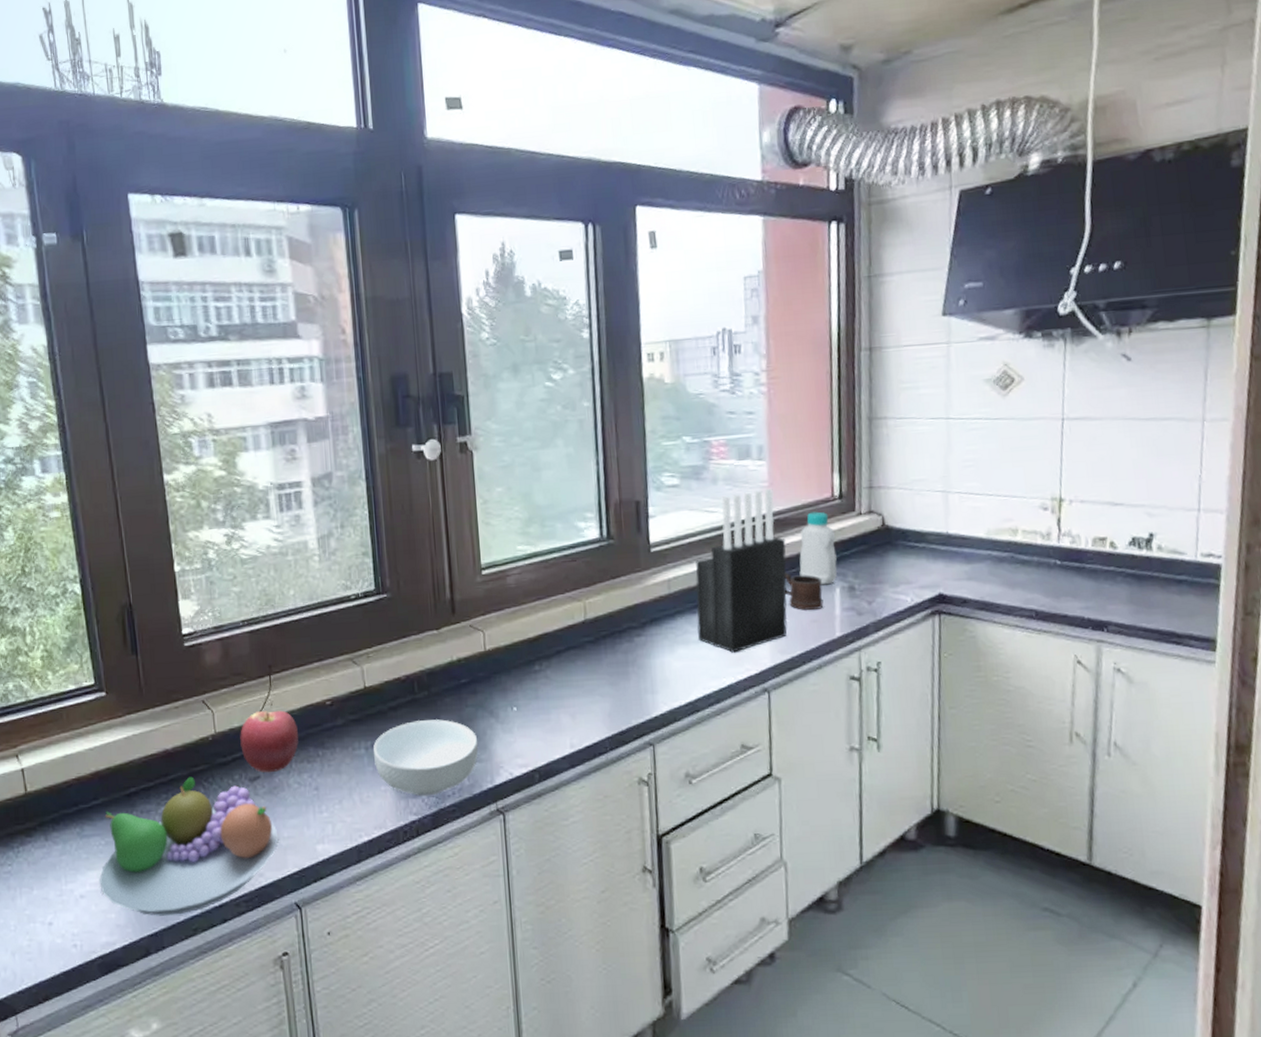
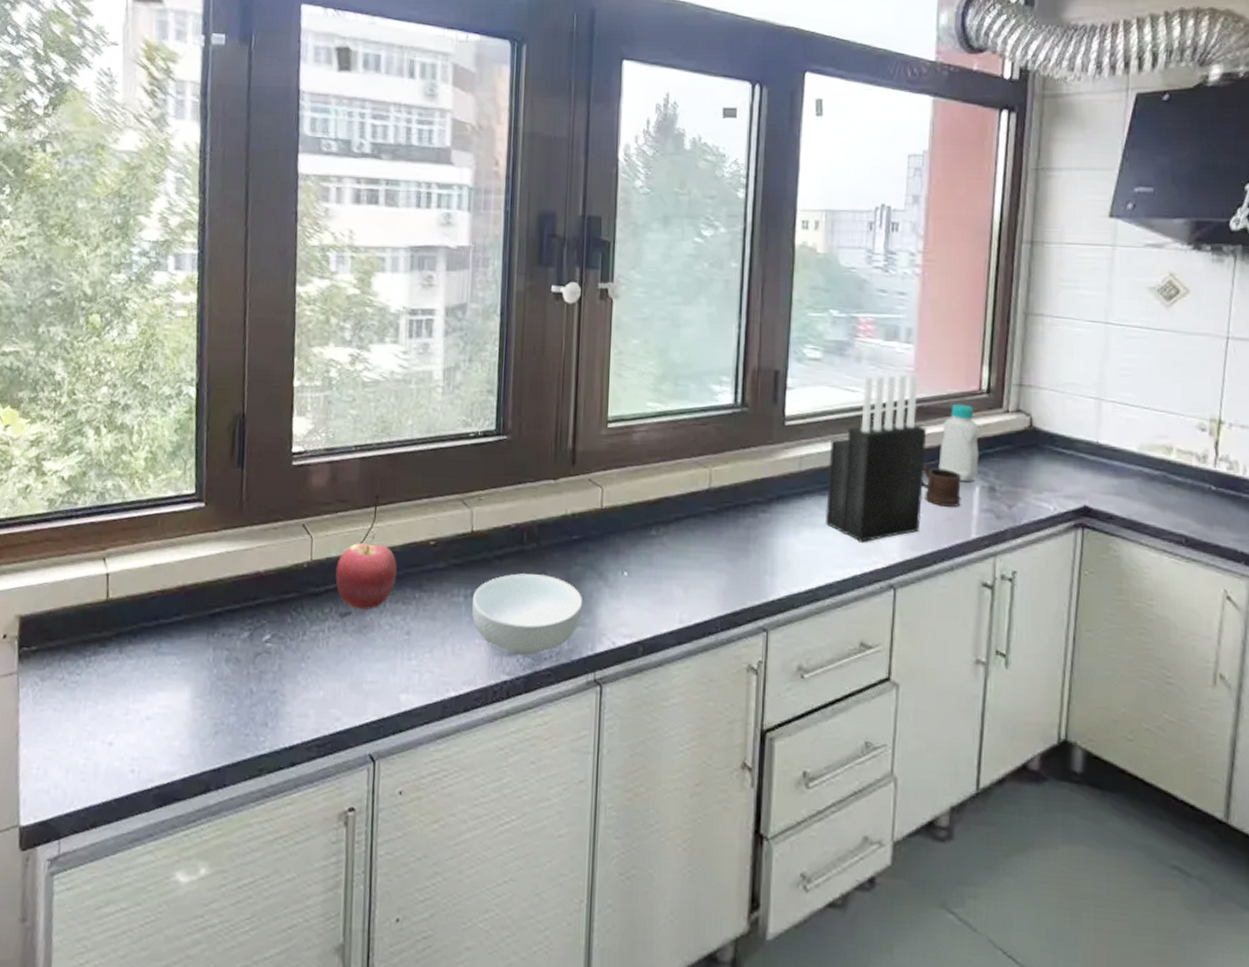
fruit bowl: present [99,776,278,916] -> none [168,603,361,752]

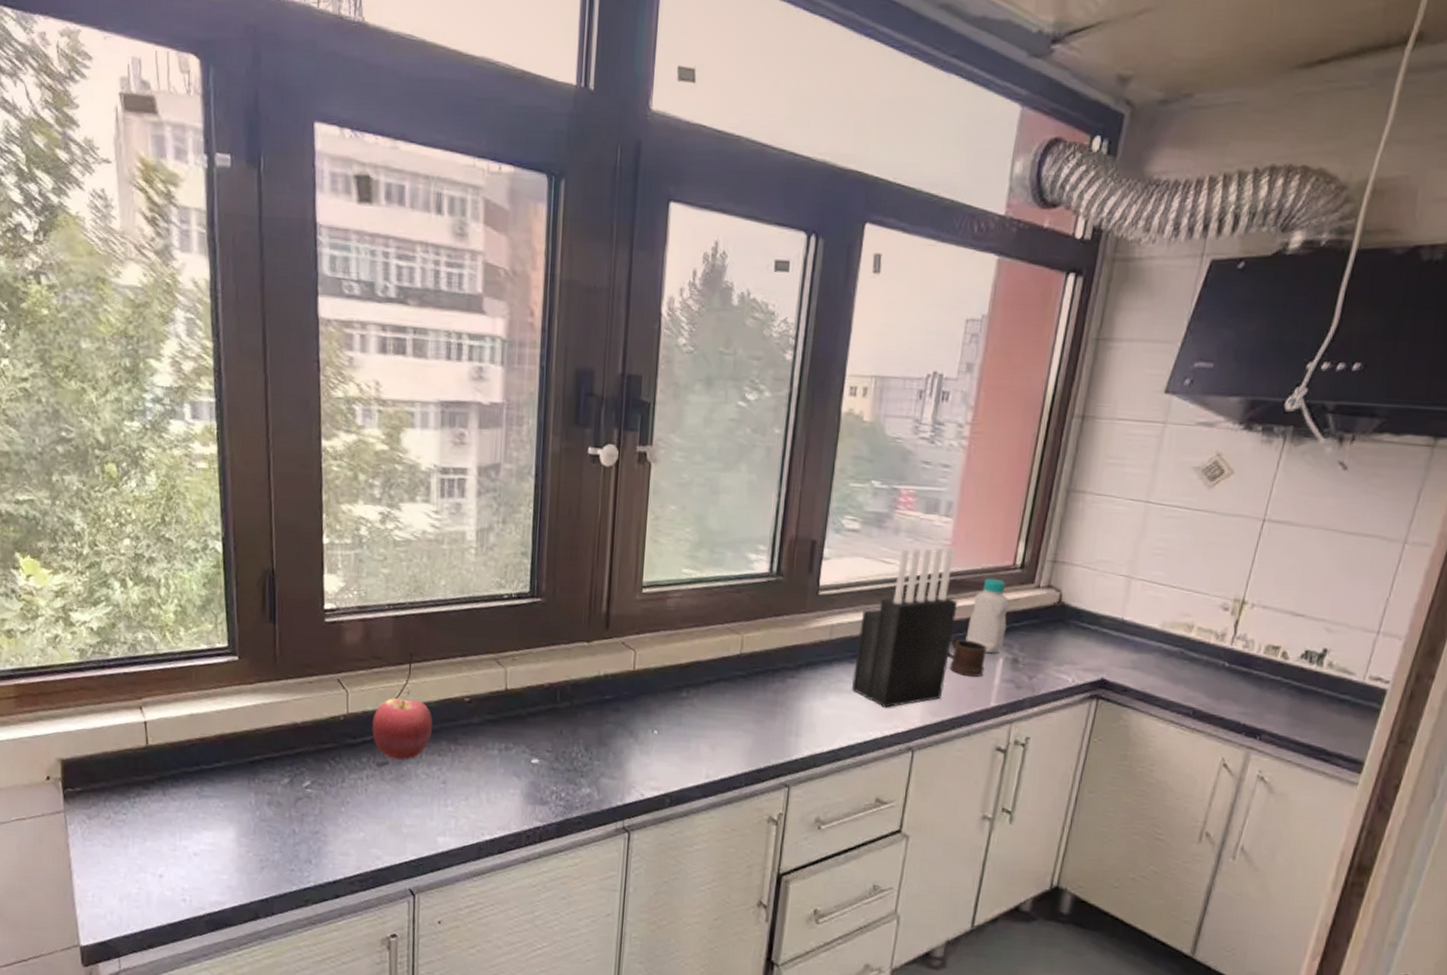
cereal bowl: present [471,573,583,656] -> none [505,730,614,805]

